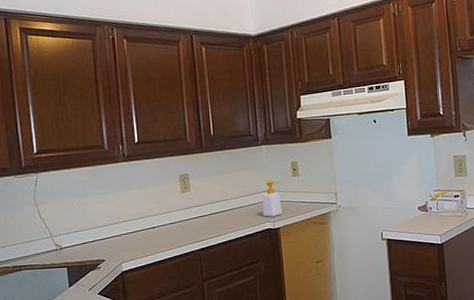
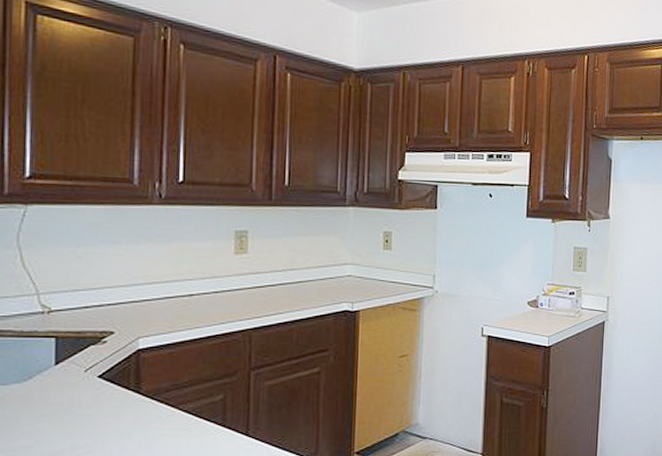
soap bottle: present [262,180,283,217] -> none [339,251,369,296]

